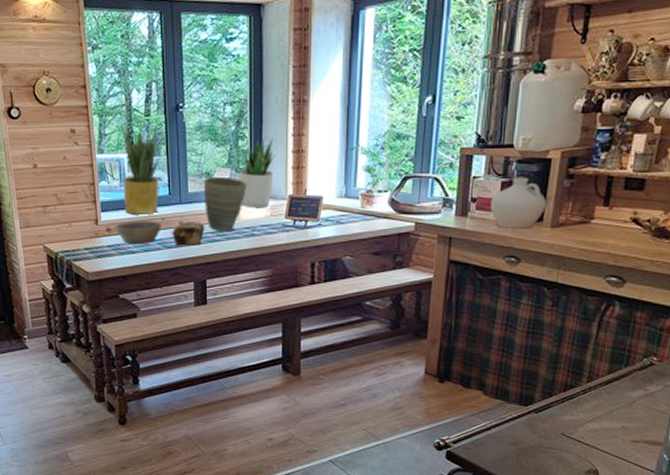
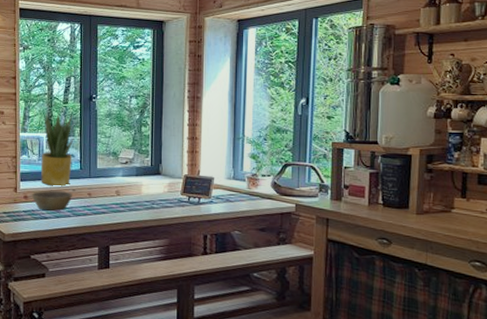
bread loaf: present [172,222,205,246] -> none [81,193,110,214]
vase: present [203,176,248,232] -> none [110,156,149,204]
planter: present [238,138,275,209] -> none [141,126,173,185]
ceramic jug: present [489,177,547,230] -> none [360,169,411,215]

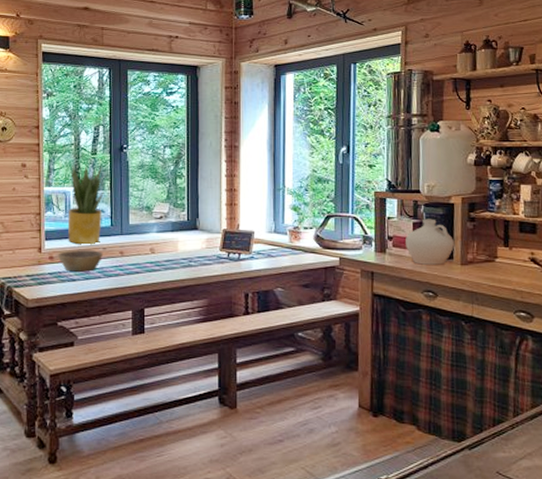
ceramic jug: none [360,169,411,215] -> present [404,218,455,266]

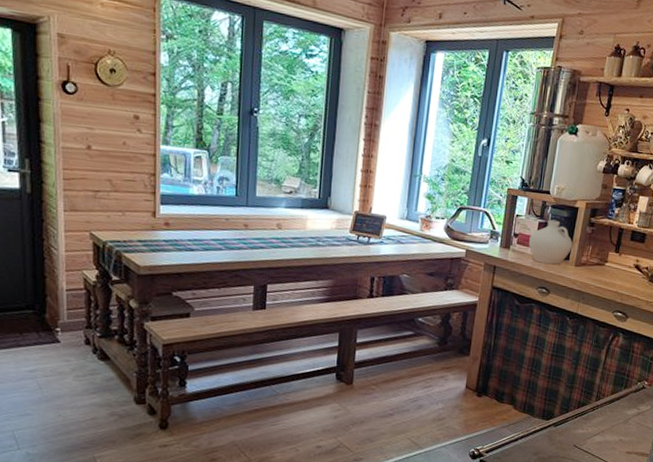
bowl: present [57,250,104,272] -> none [174,218,226,242]
planter: present [67,164,105,245] -> none [186,124,231,214]

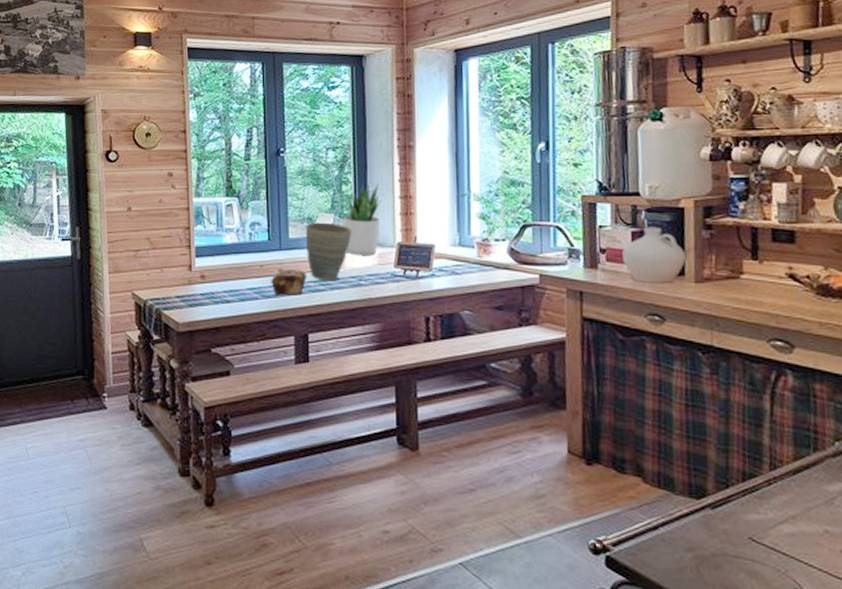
bread loaf: none [235,225,270,249] -> present [271,269,307,296]
vase: none [271,183,316,240] -> present [305,222,353,281]
planter: none [307,154,345,221] -> present [342,183,381,256]

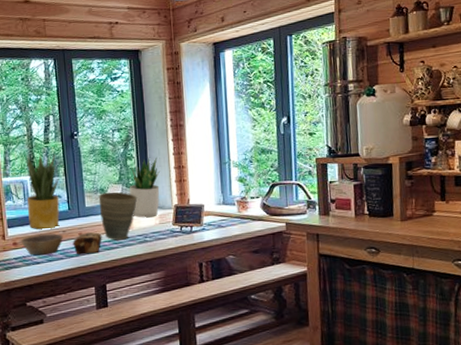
bowl: none [209,268,261,292] -> present [20,234,64,256]
planter: none [219,171,261,262] -> present [24,153,60,230]
ceramic jug: present [621,226,687,284] -> none [346,179,395,225]

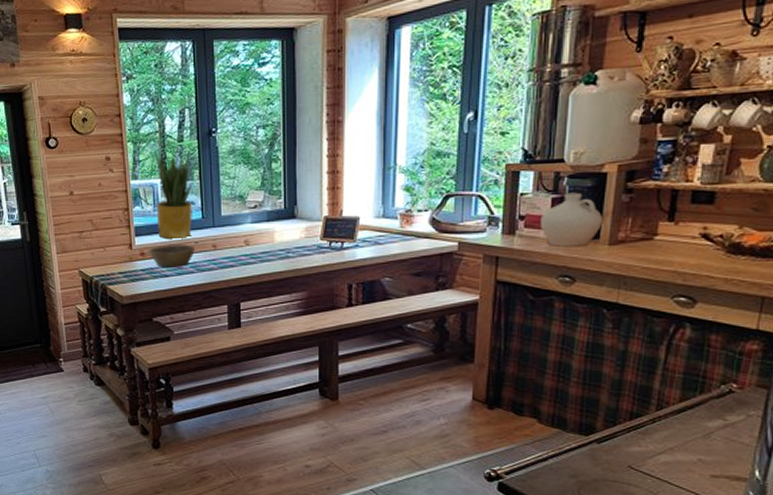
bread loaf: present [73,232,102,255] -> none [205,244,238,269]
vase: present [98,191,138,240] -> none [236,199,282,255]
planter: present [129,157,160,218] -> none [272,159,309,231]
ceramic jug: none [346,179,395,225] -> present [539,192,604,248]

